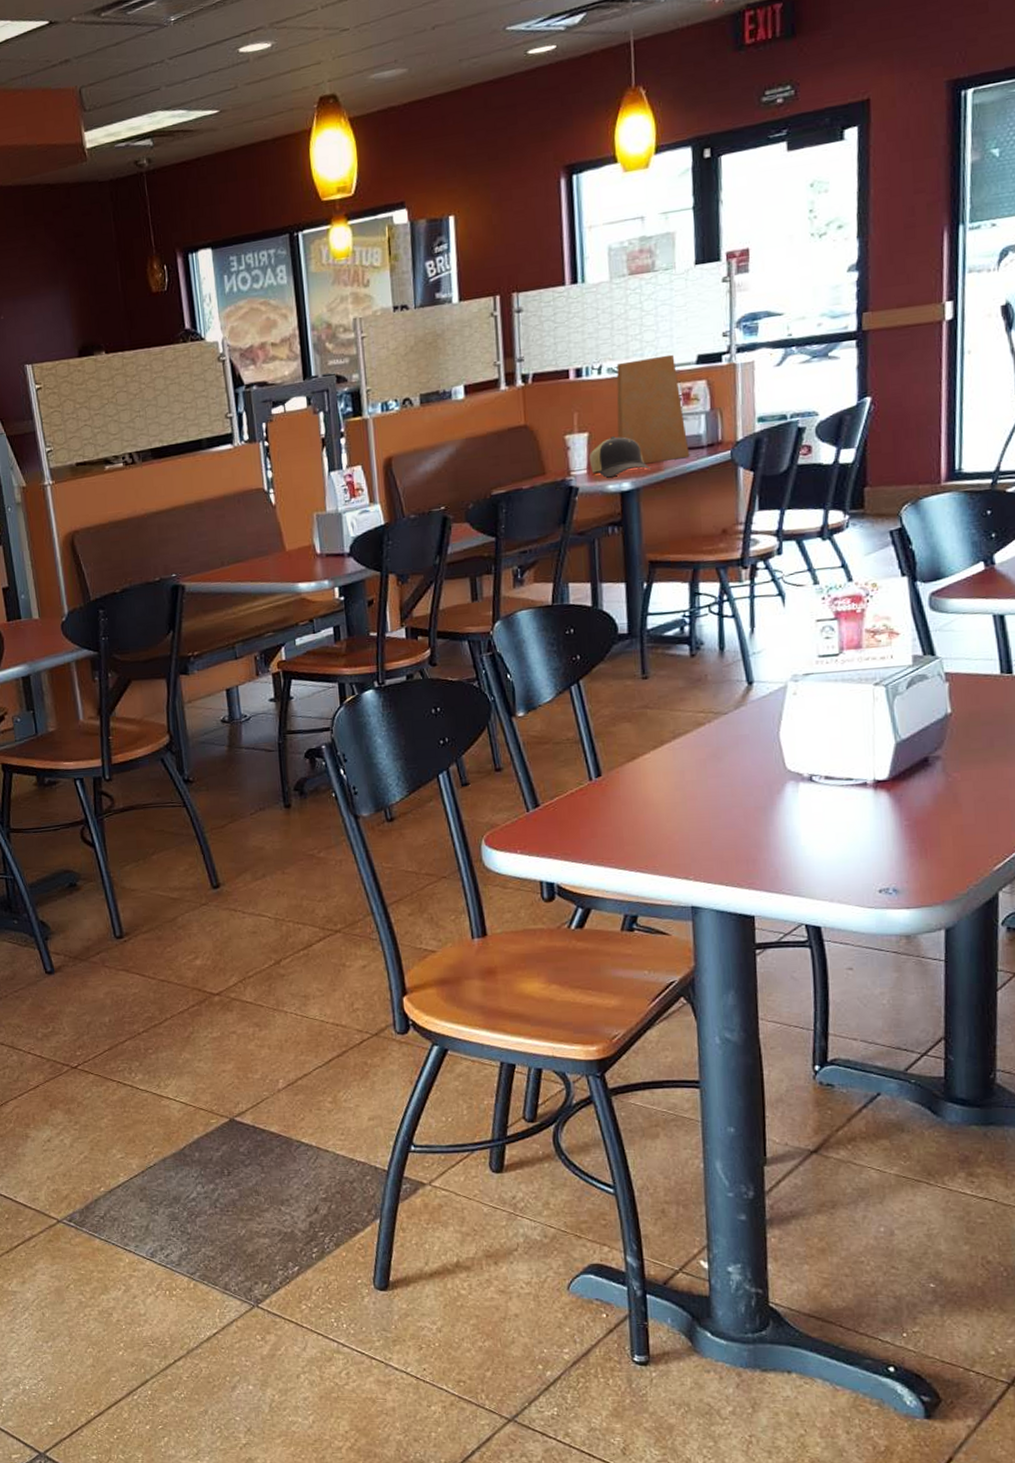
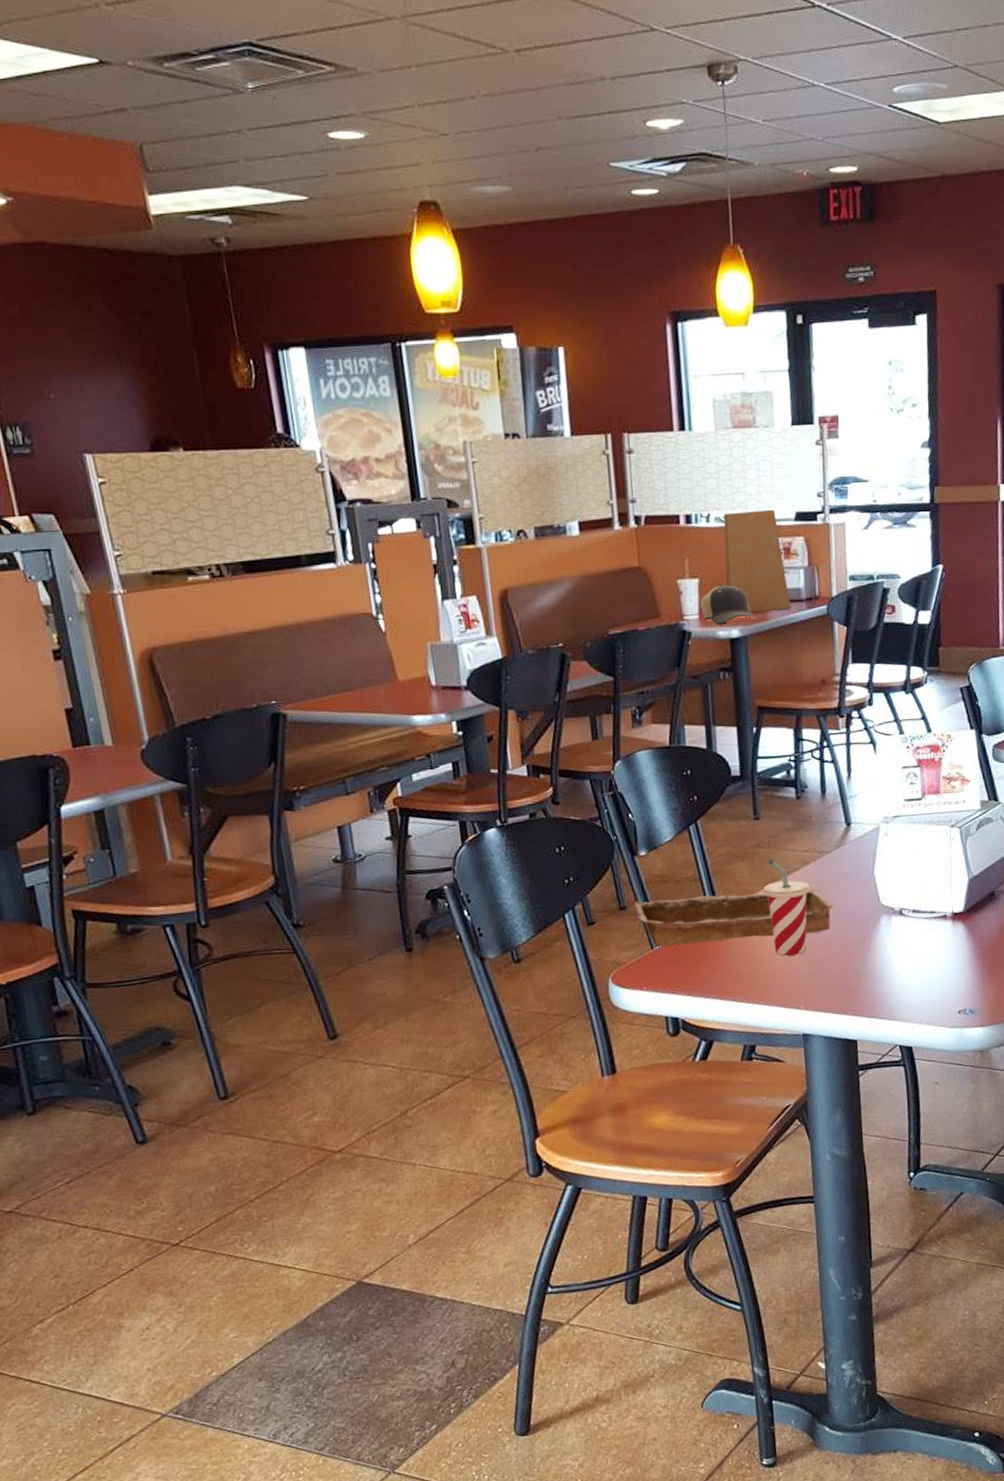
tray: none [511,751,732,810] -> present [635,888,835,947]
beverage cup: none [650,720,704,823] -> present [763,859,811,956]

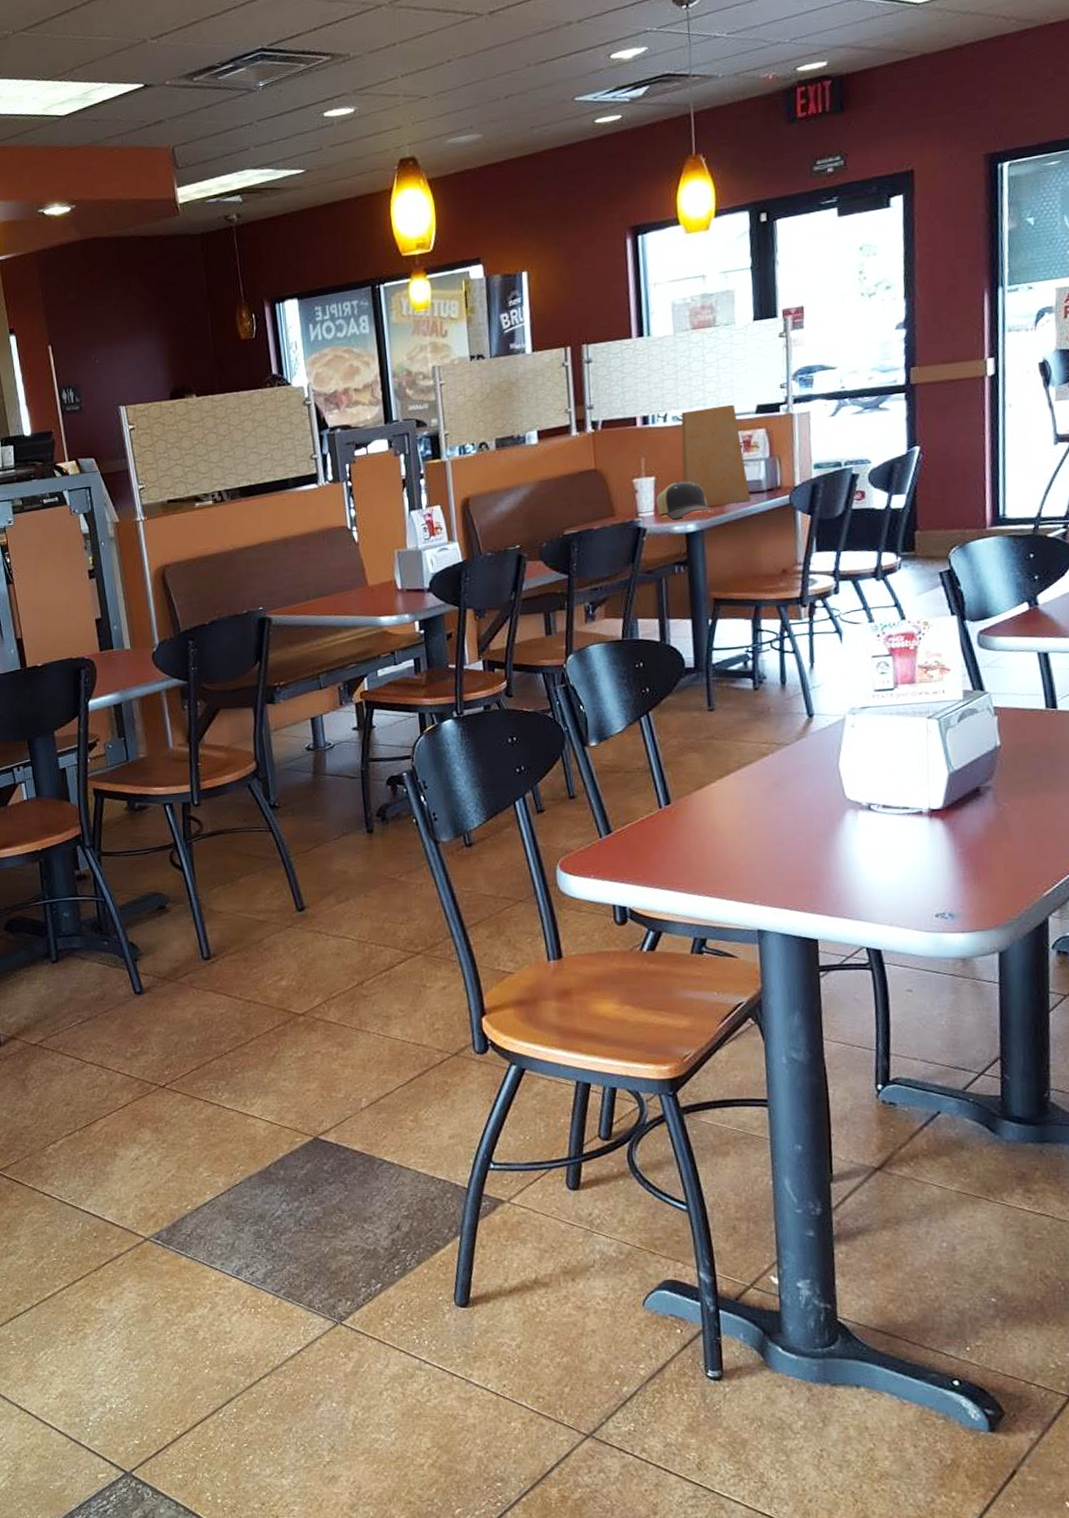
tray: present [635,888,835,947] -> none [584,781,795,836]
beverage cup: present [763,859,811,956] -> none [717,750,768,849]

